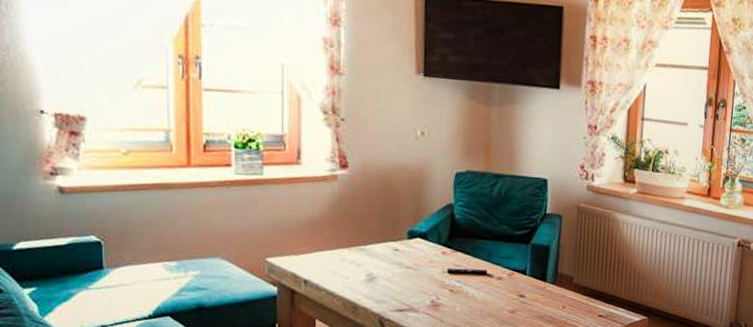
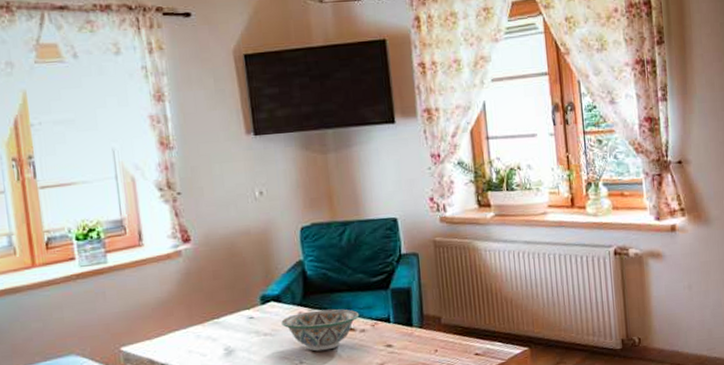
decorative bowl: none [424,252,499,291] -> present [281,309,360,351]

